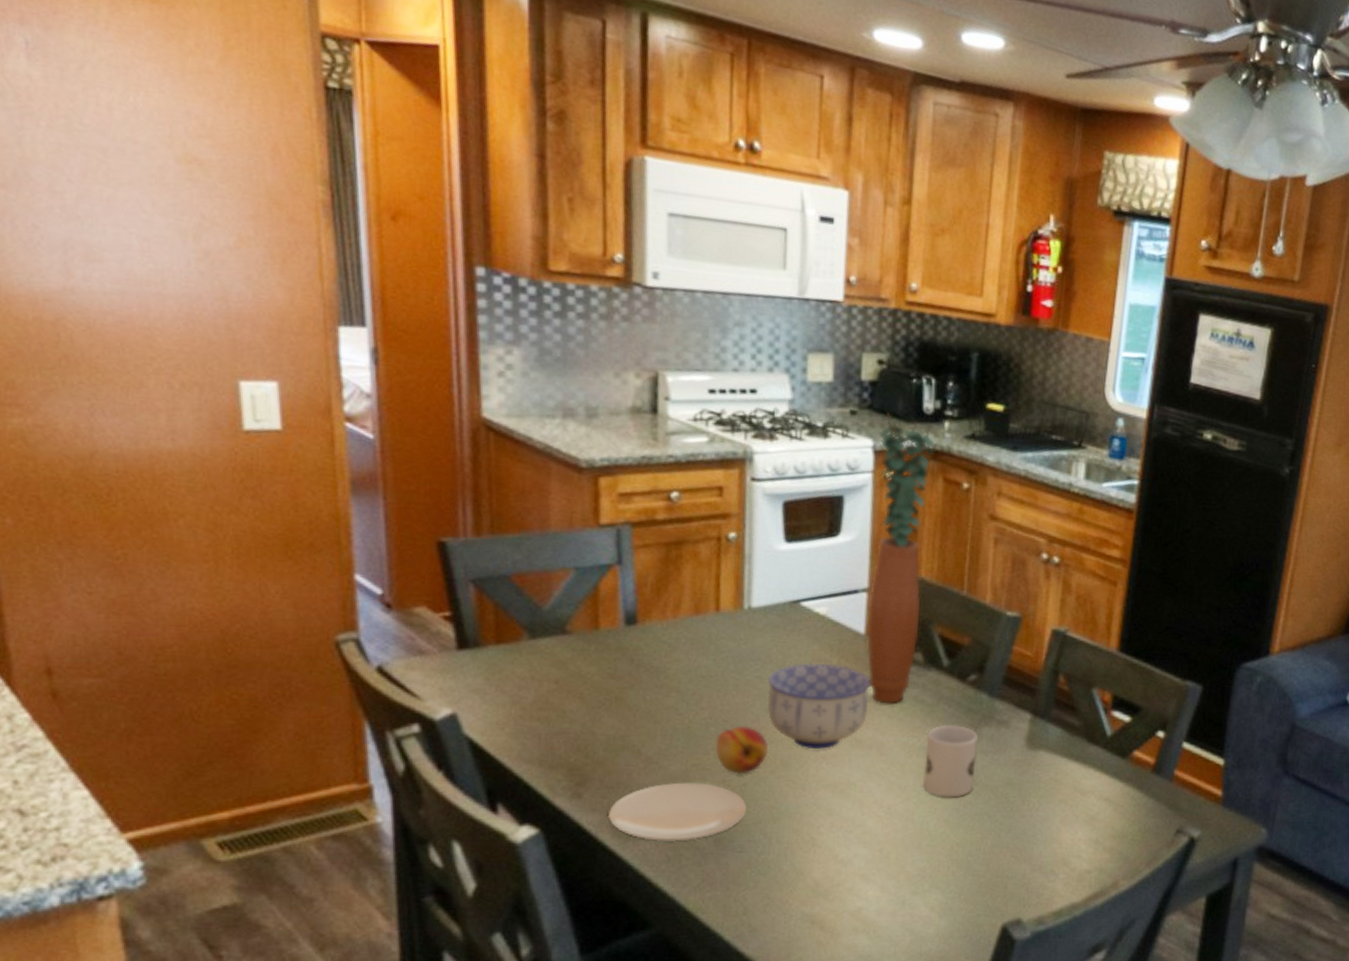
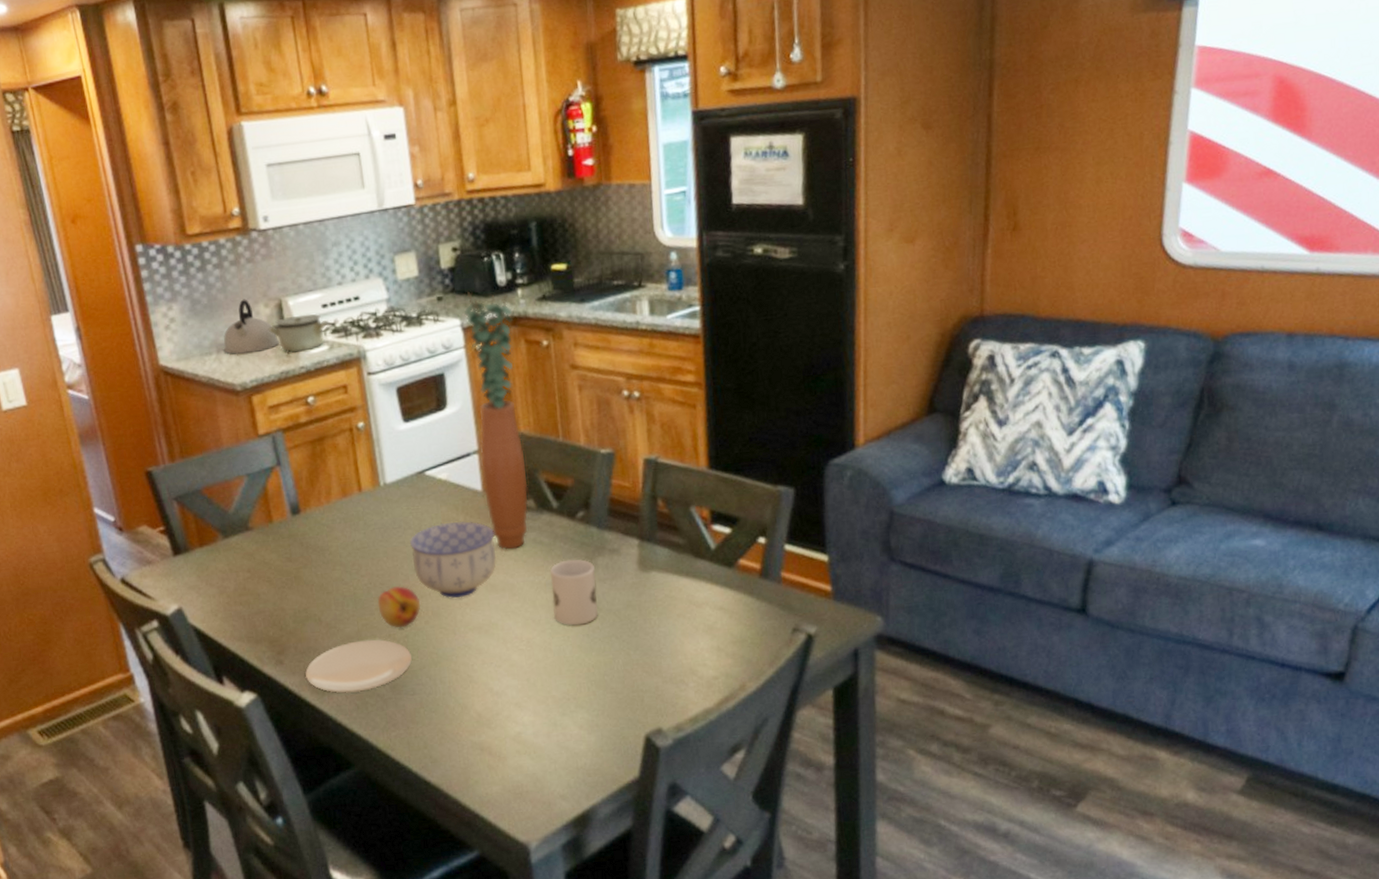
kettle: none [571,361,648,428] -> present [223,299,280,355]
saucepan: none [636,394,714,439] -> present [269,313,329,352]

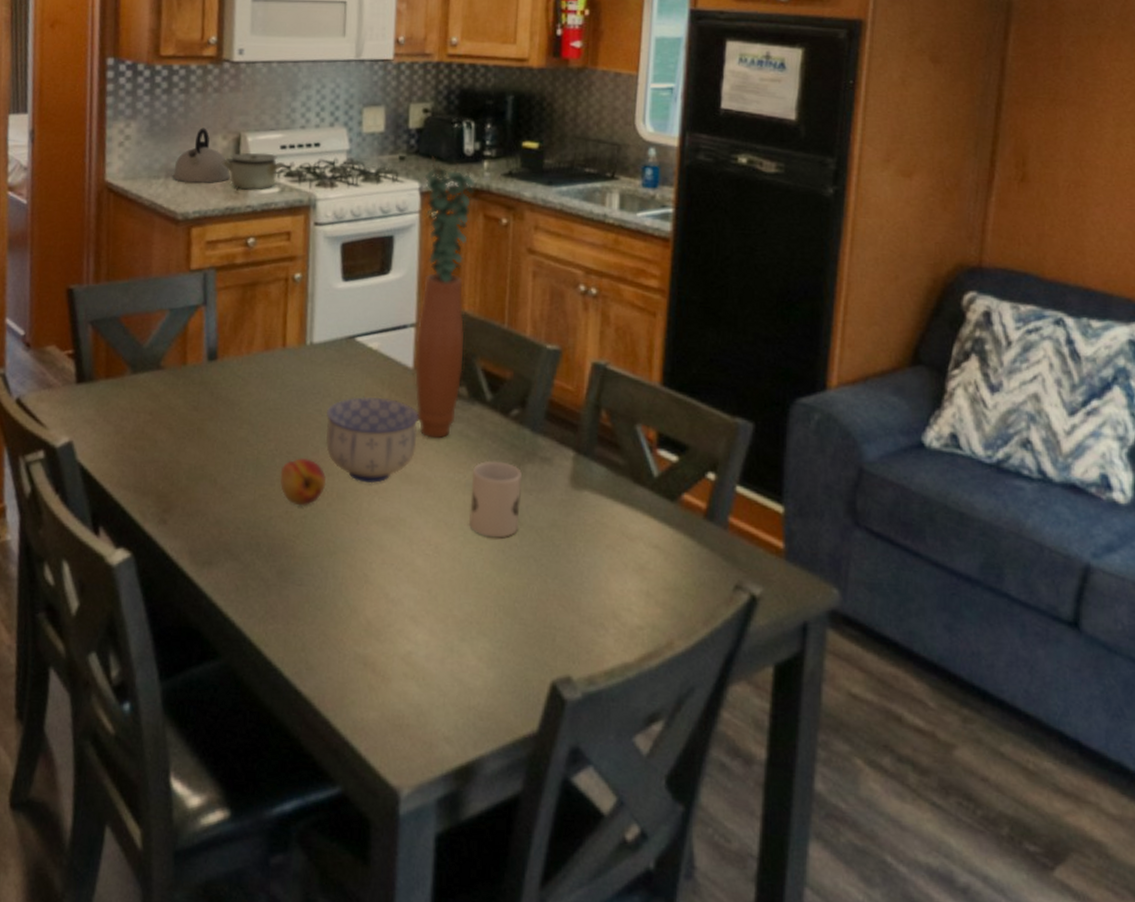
plate: present [305,639,412,694] -> none [188,512,306,572]

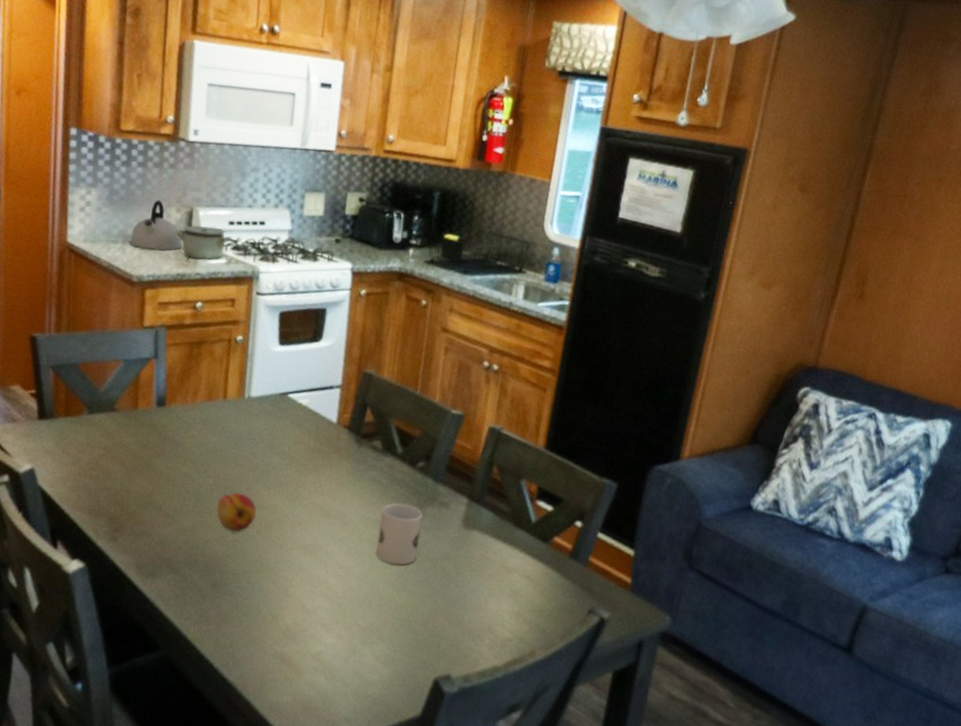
bowl: present [326,397,419,484] -> none [258,444,339,517]
vase: present [414,156,476,439] -> none [337,241,401,483]

